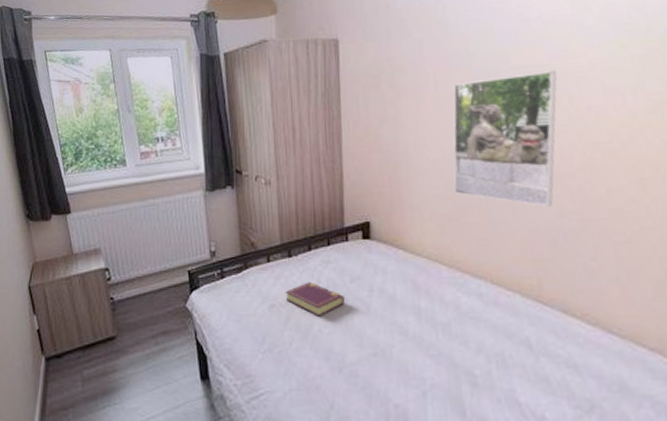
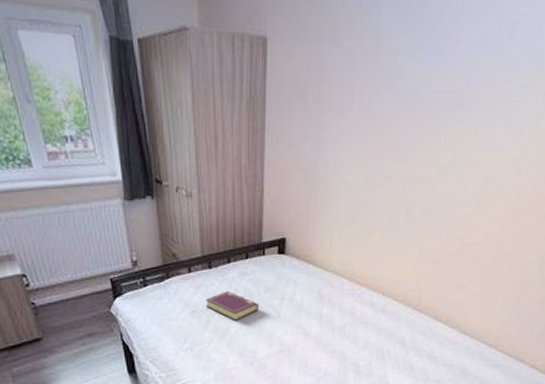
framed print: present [453,71,557,207] -> none [364,99,470,231]

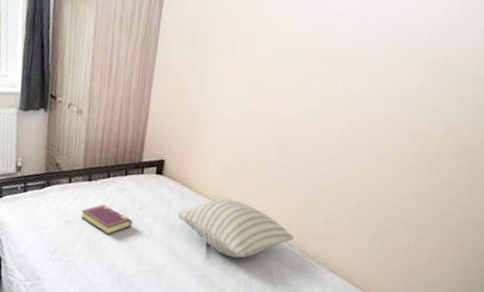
pillow: none [305,272,426,330] -> present [178,198,294,259]

